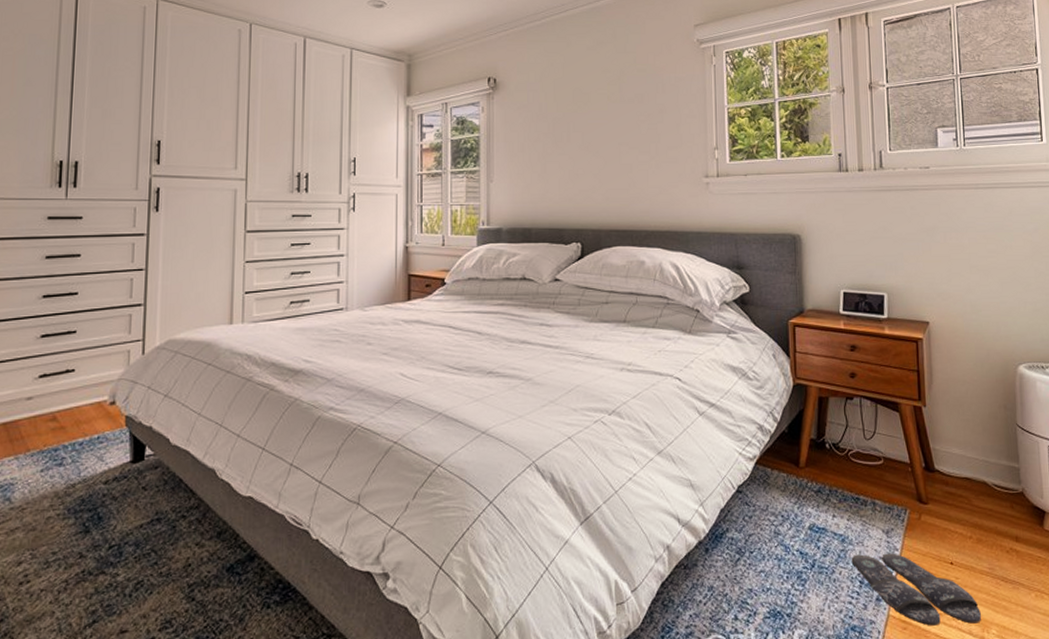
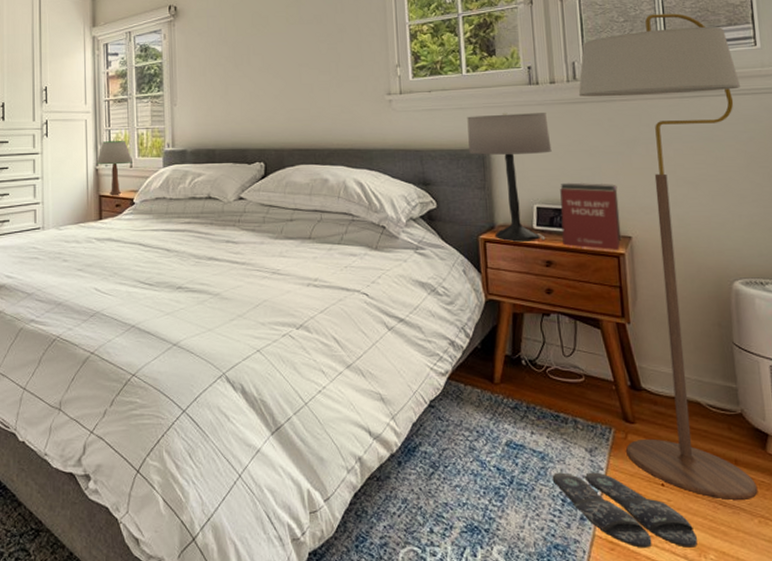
table lamp: none [406,215,445,274] -> present [96,139,132,195]
table lamp: none [780,197,859,326] -> present [467,111,552,242]
books: none [865,268,920,336] -> present [560,182,622,251]
floor lamp: none [884,107,1035,576] -> present [578,13,758,500]

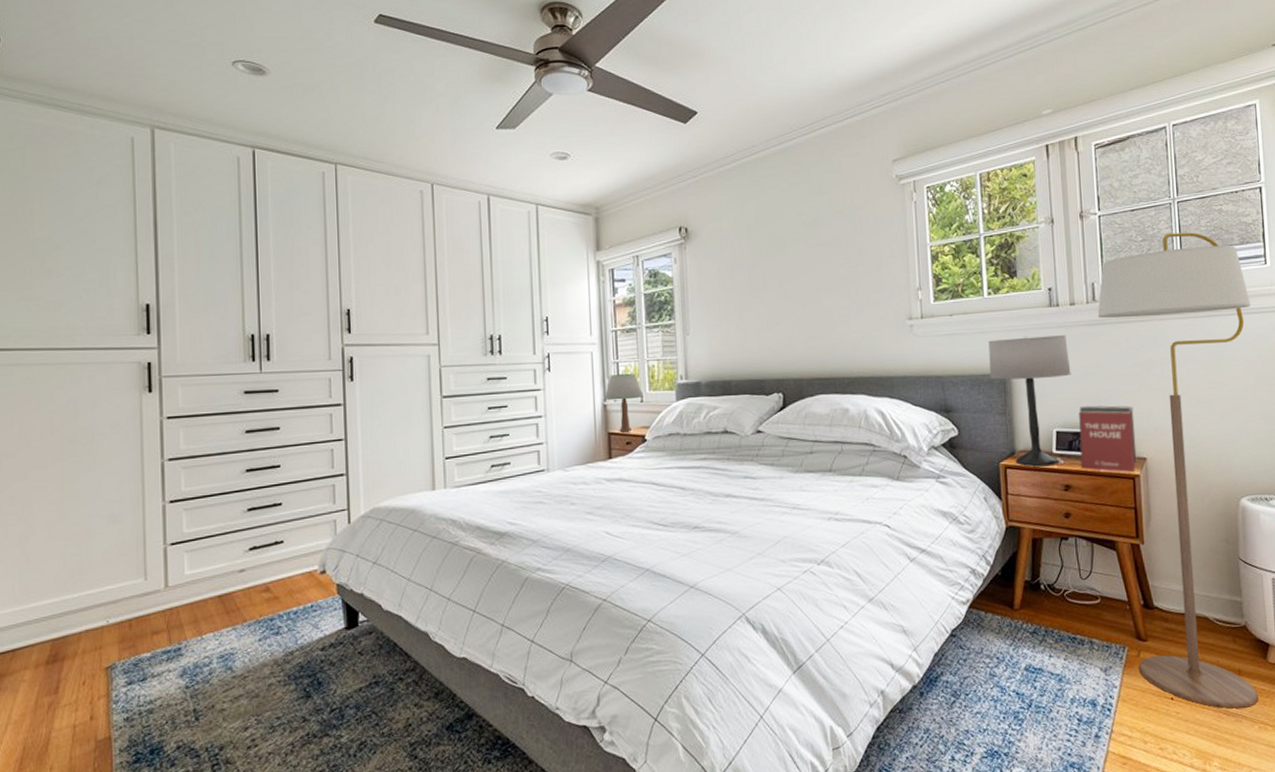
slippers: present [552,472,697,548] -> none [1069,690,1203,760]

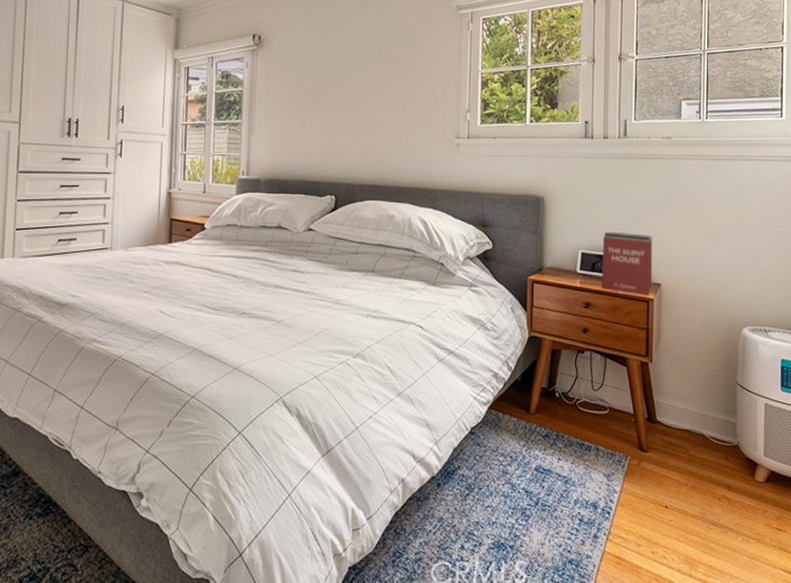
table lamp: present [604,372,643,432] -> none [170,163,206,219]
table lamp: present [988,334,1071,467] -> none [525,162,599,284]
floor lamp: present [1097,232,1259,709] -> none [627,81,765,520]

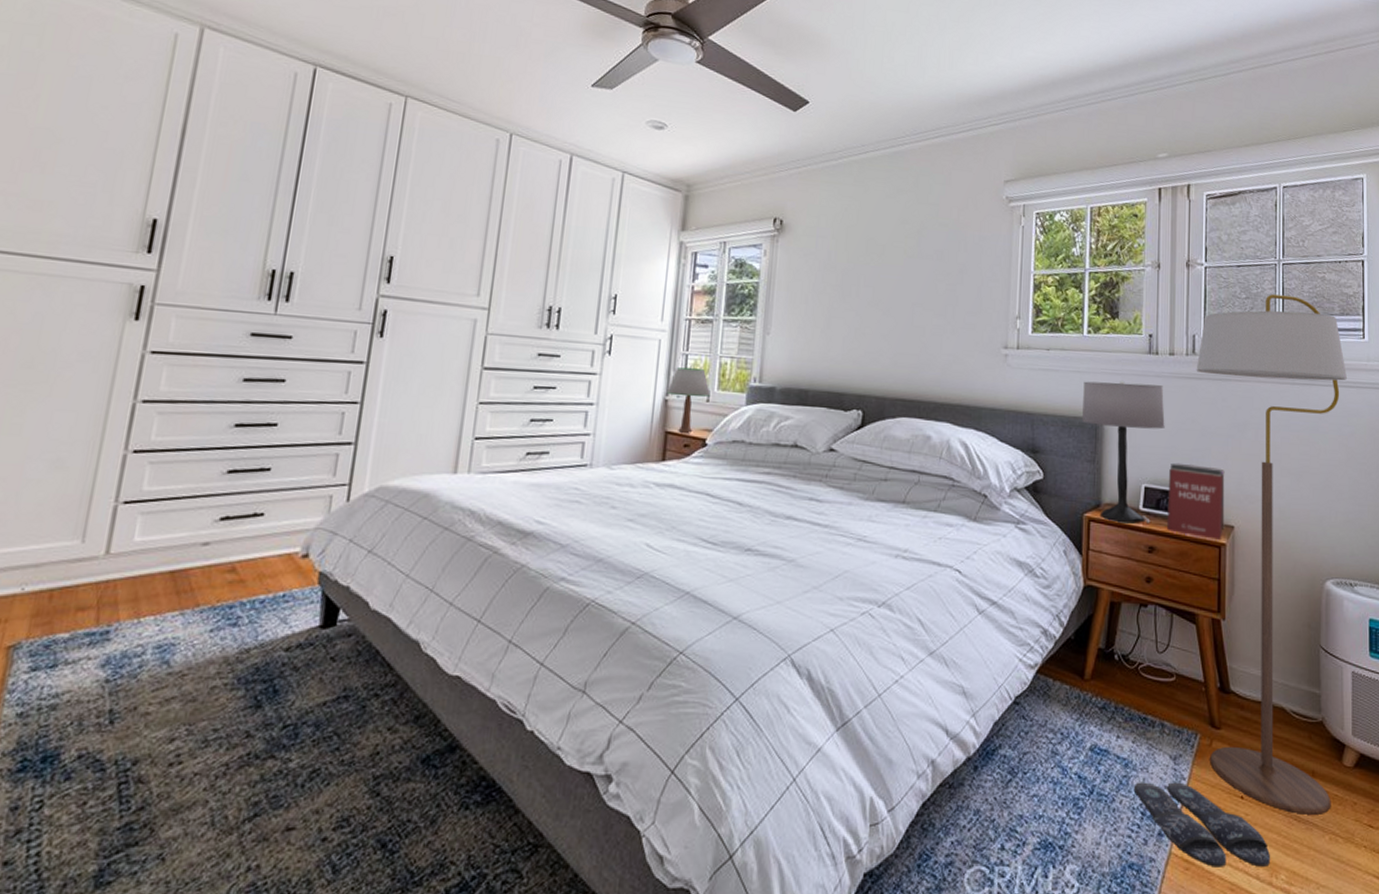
table lamp: none [170,163,206,219] -> present [666,365,710,433]
table lamp: none [525,162,599,284] -> present [1081,380,1165,524]
slippers: none [573,495,690,563] -> present [1133,782,1270,867]
floor lamp: none [627,81,765,520] -> present [1196,294,1347,814]

